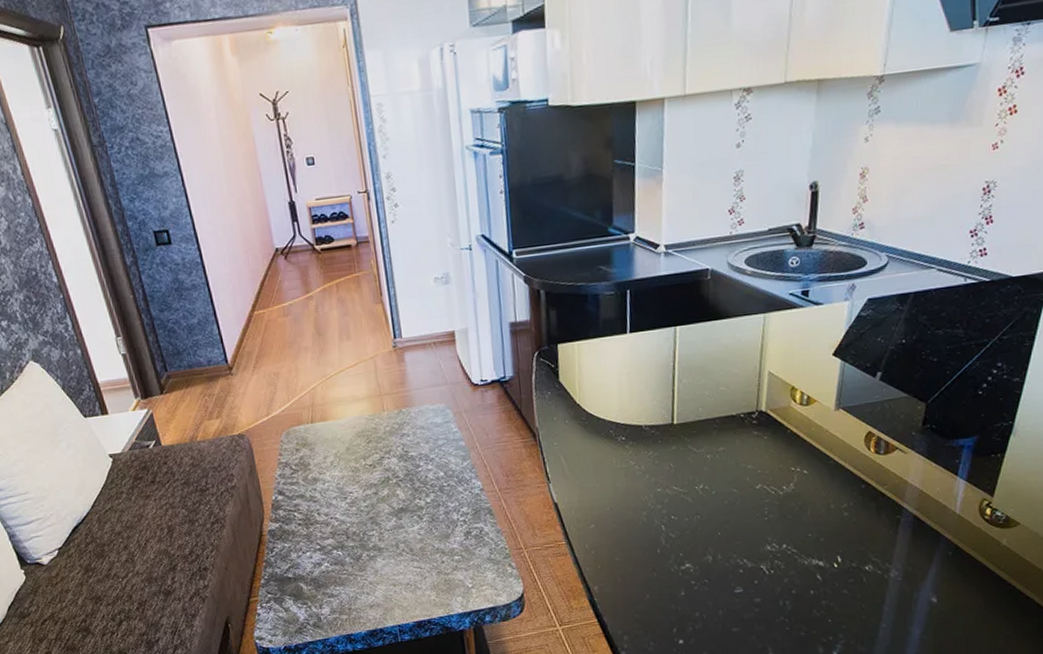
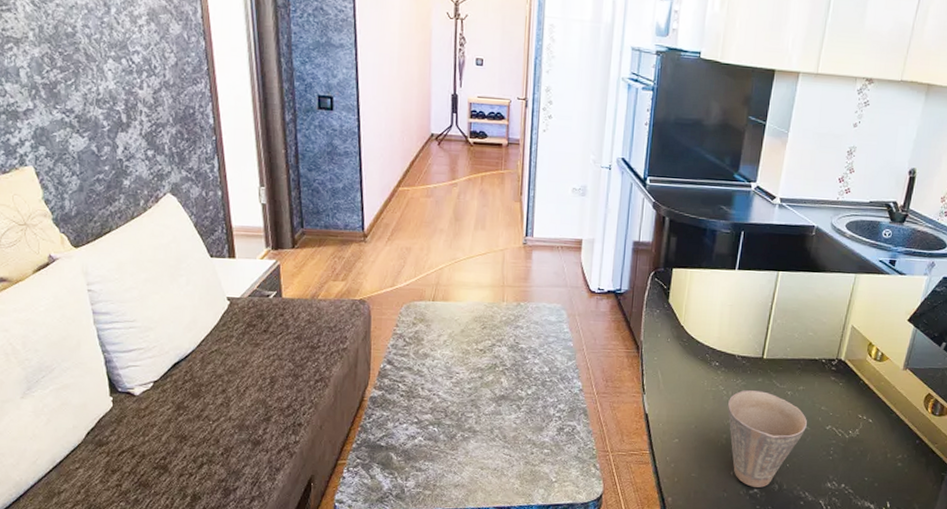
cup: none [642,459,735,563] -> present [728,390,808,488]

